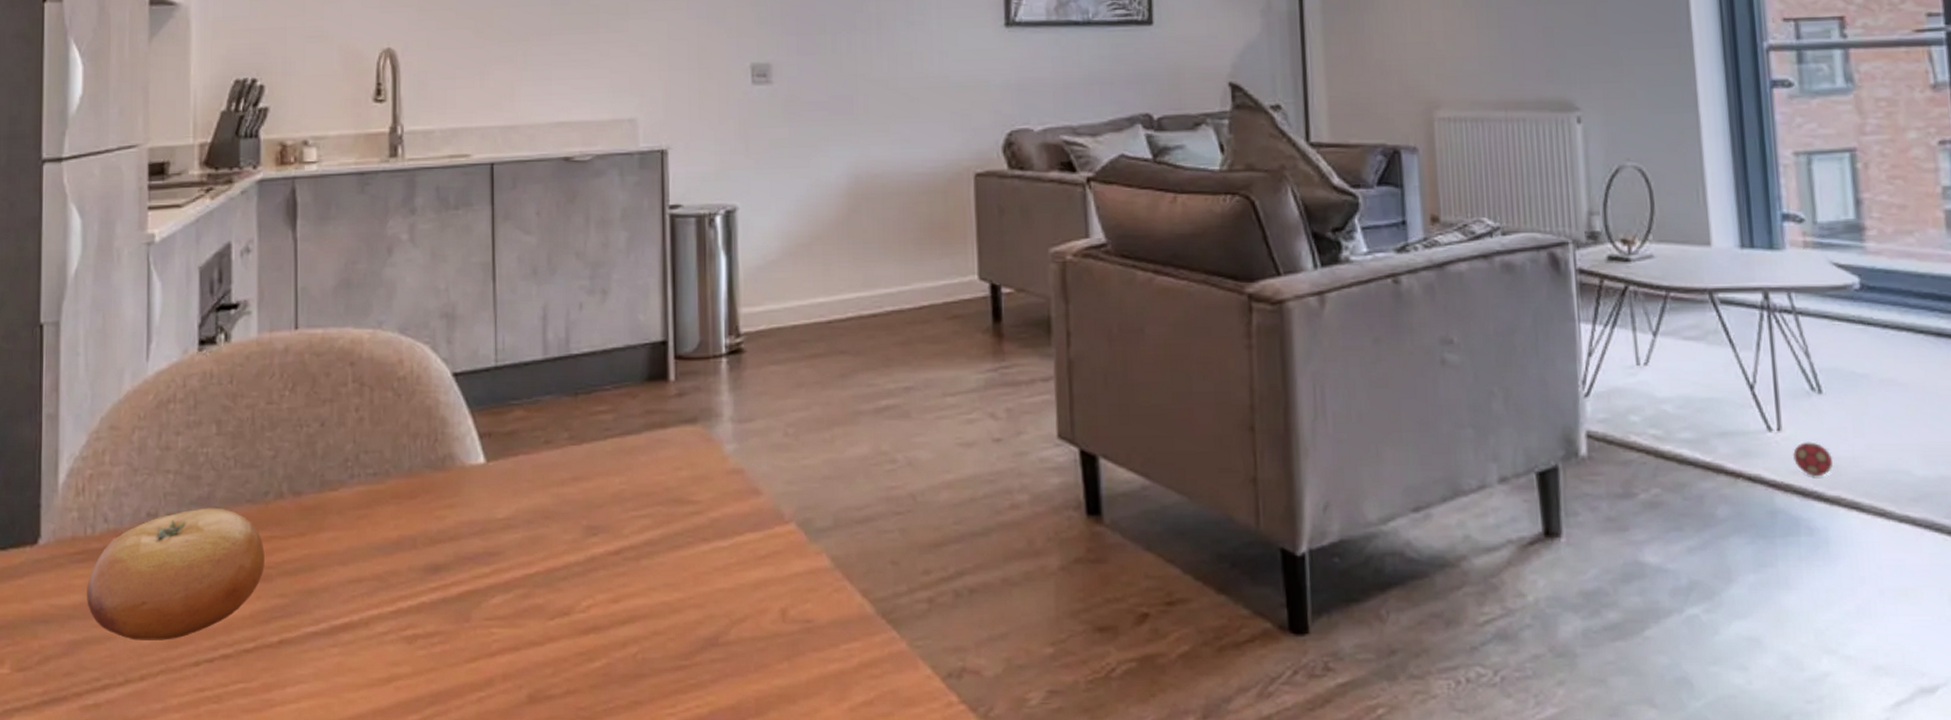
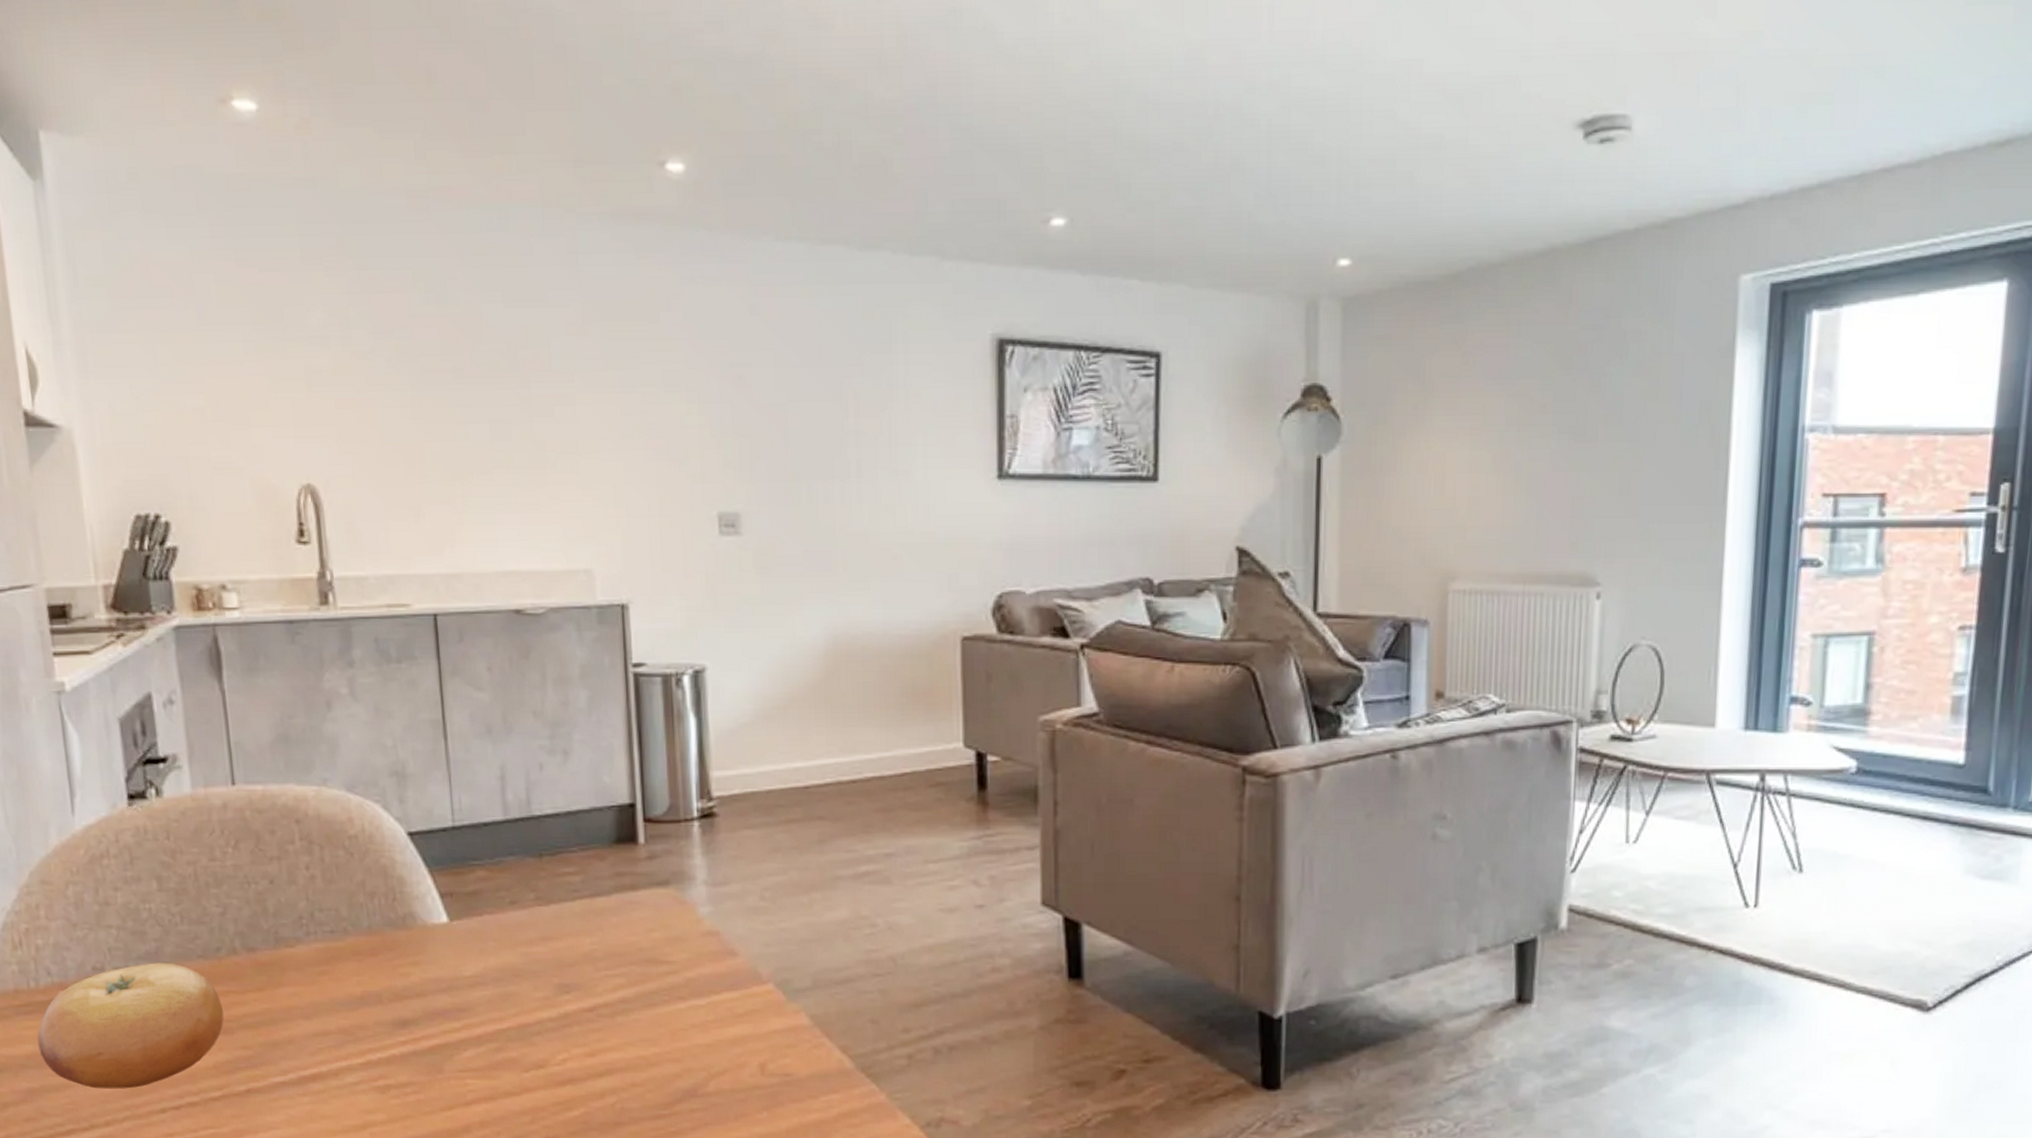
toy ball: present [1793,442,1833,477] -> none [1765,918,1804,951]

